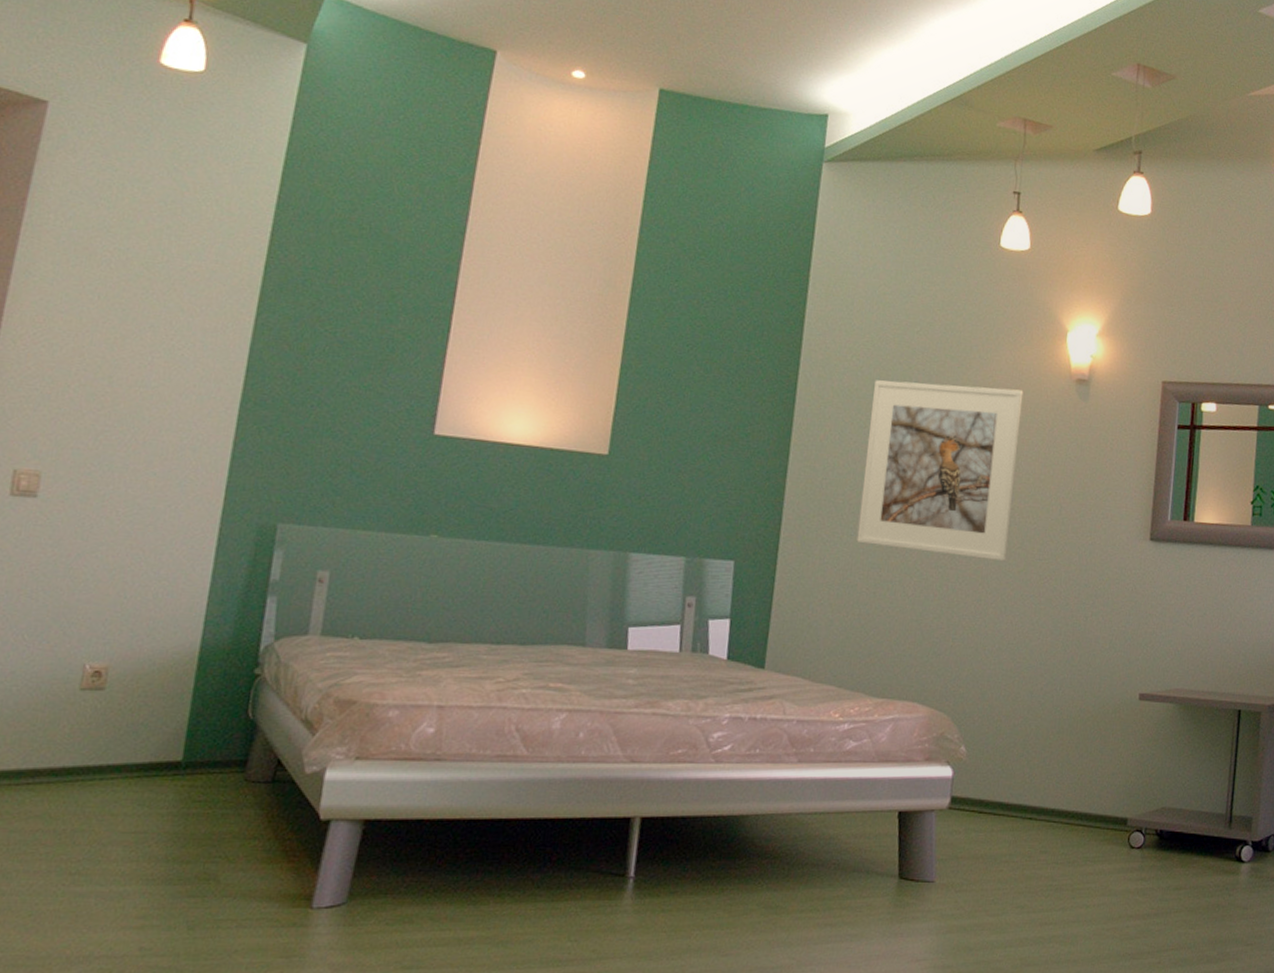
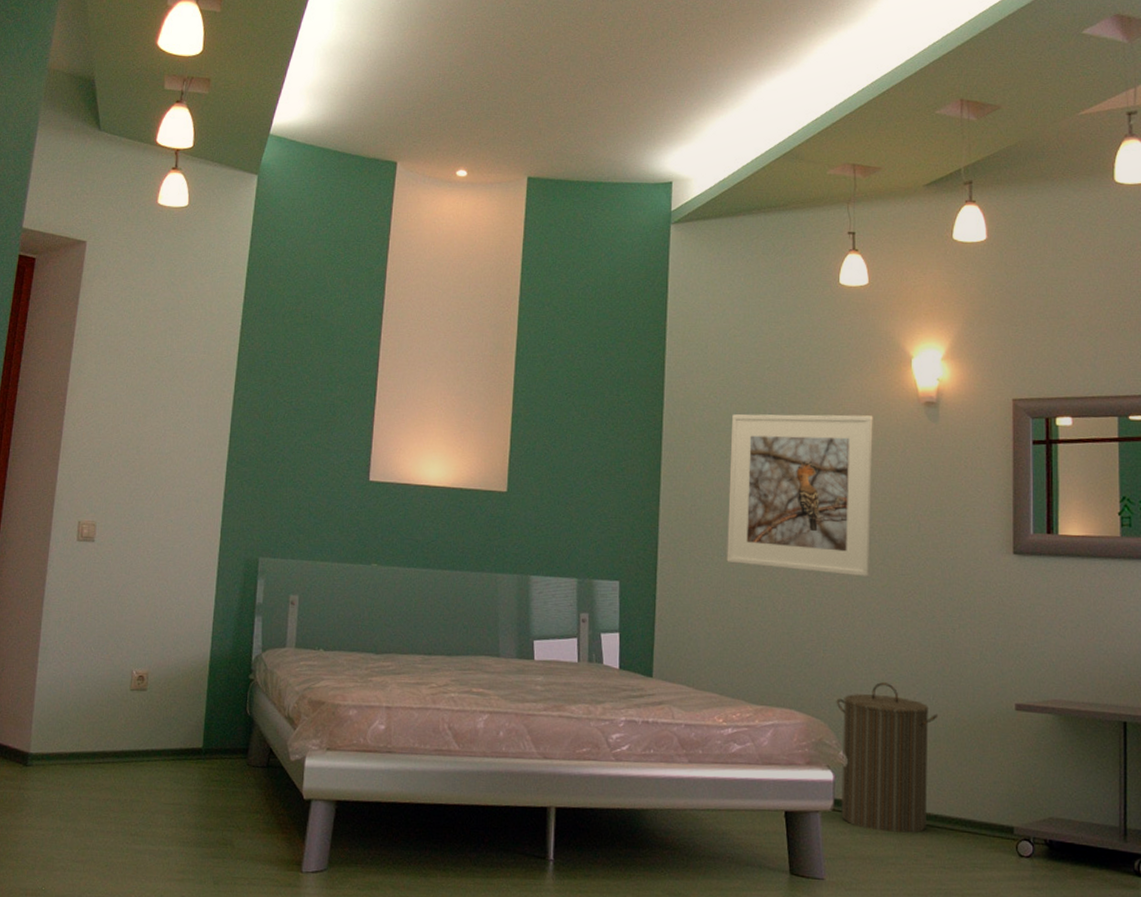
laundry hamper: none [957,672,1064,829] -> present [836,682,939,833]

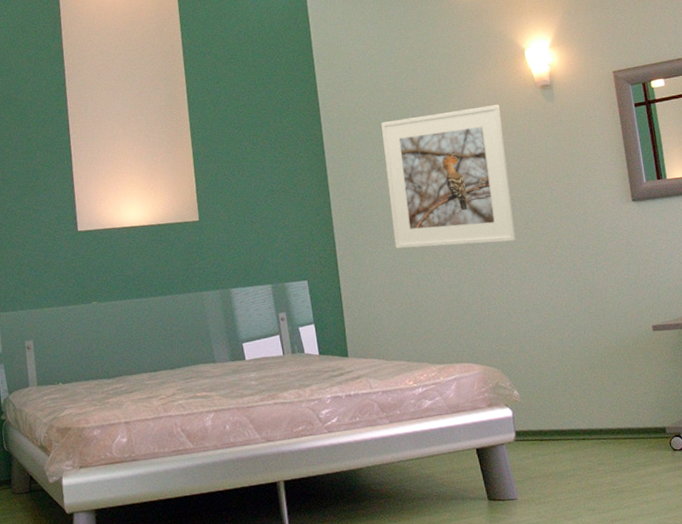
laundry hamper: present [836,682,939,833] -> none [504,326,594,451]

